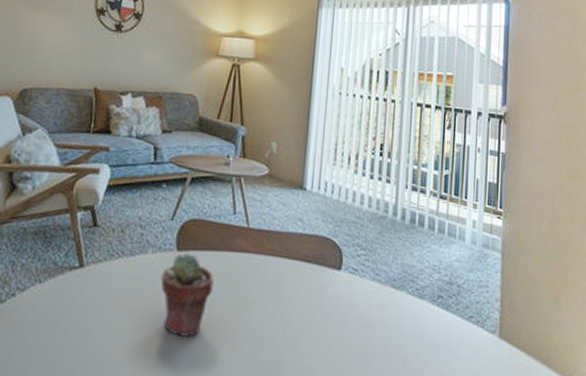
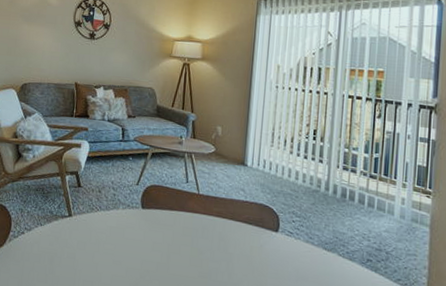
potted succulent: present [160,253,214,337] -> none [130,211,172,274]

